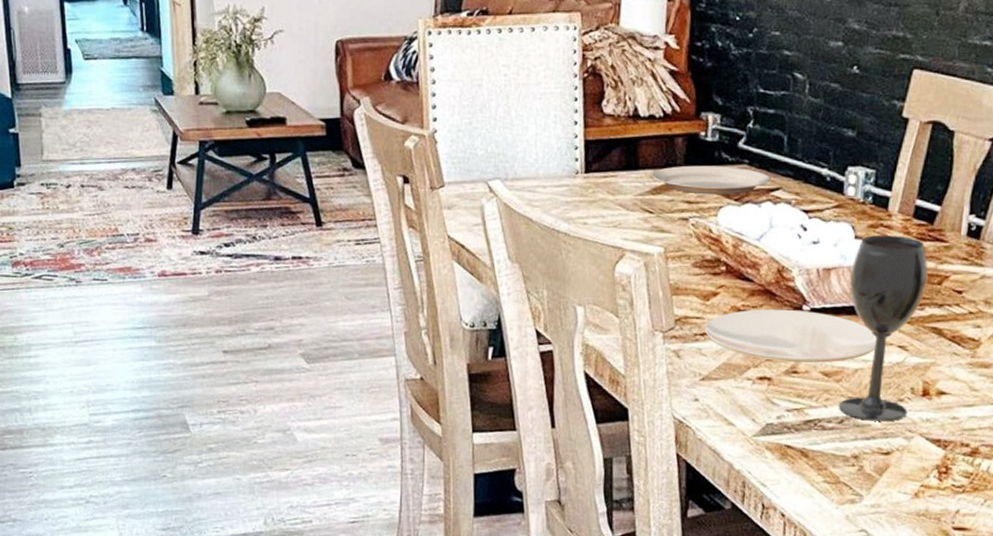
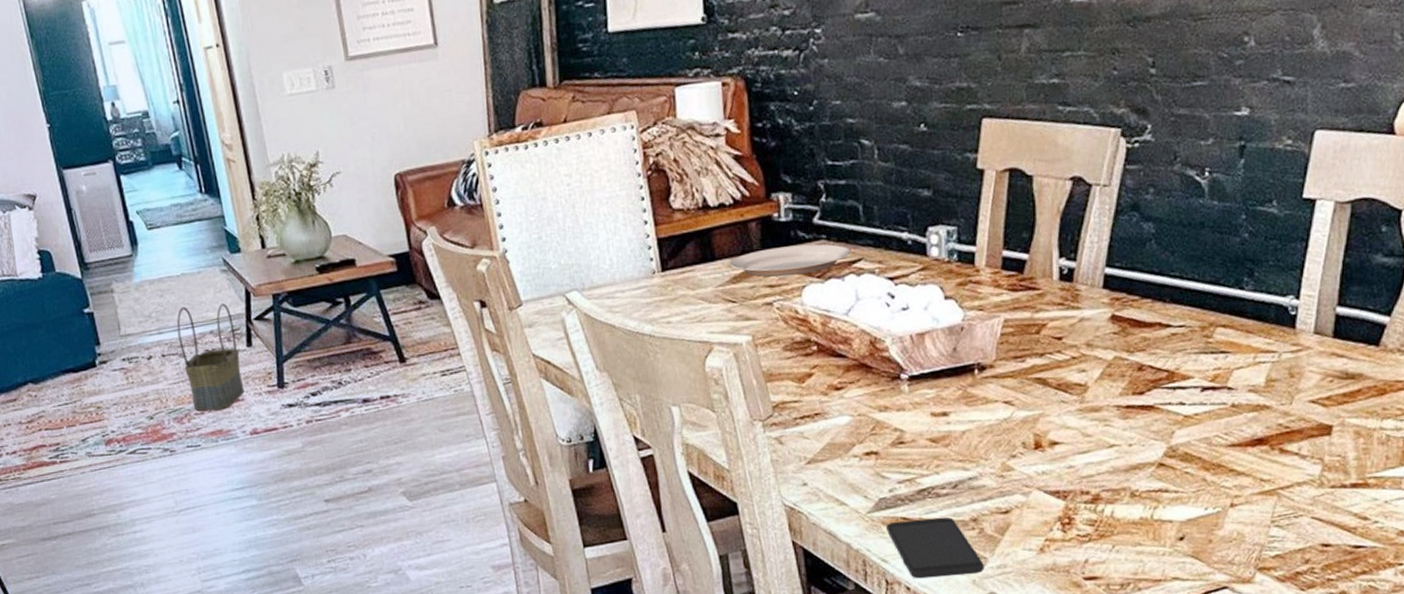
basket: none [99,140,158,247] -> present [176,303,245,411]
plate: present [704,308,877,363] -> none [803,379,981,435]
mobile phone: none [770,448,859,510] -> present [886,517,984,579]
wine glass: present [838,234,928,422] -> none [945,289,1025,482]

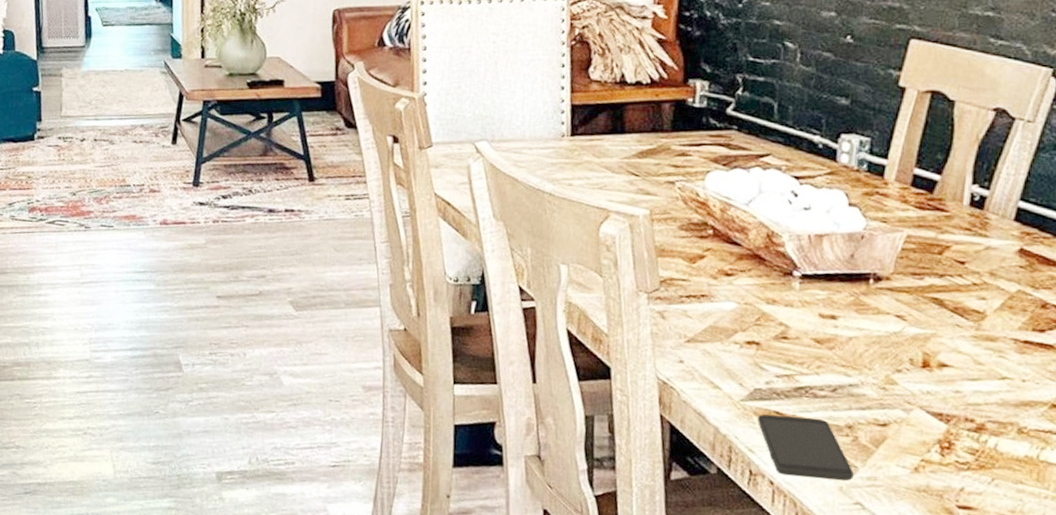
basket: present [176,303,245,411] -> none [111,99,164,197]
plate: present [730,244,851,277] -> none [638,130,760,160]

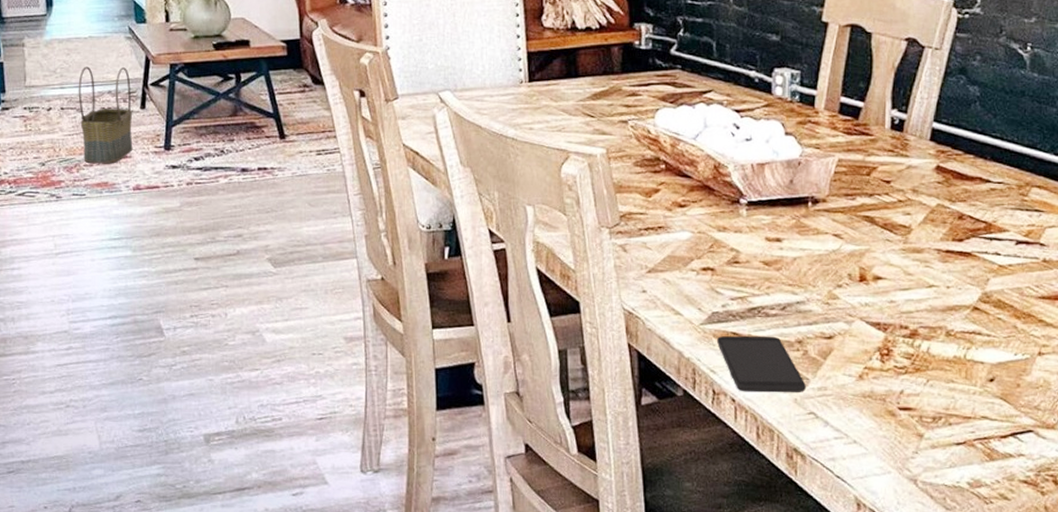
basket: none [111,99,164,197] -> present [78,66,133,163]

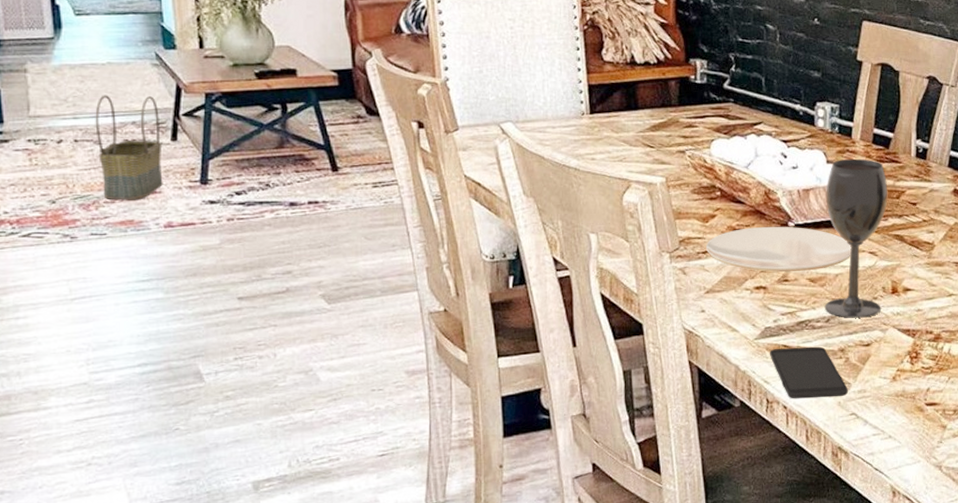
plate: none [648,203,812,254] -> present [705,226,851,272]
wine glass: none [780,130,857,307] -> present [824,158,888,318]

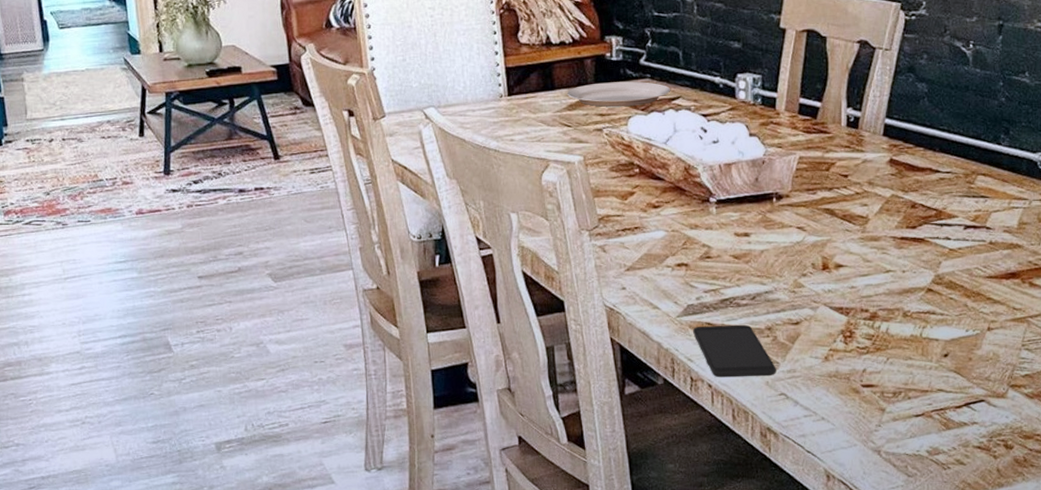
basket: present [95,95,163,199] -> none [77,97,134,190]
plate: none [650,104,753,130] -> present [567,81,671,107]
plate: present [705,226,851,272] -> none [625,202,778,249]
wine glass: present [824,158,888,318] -> none [749,130,817,296]

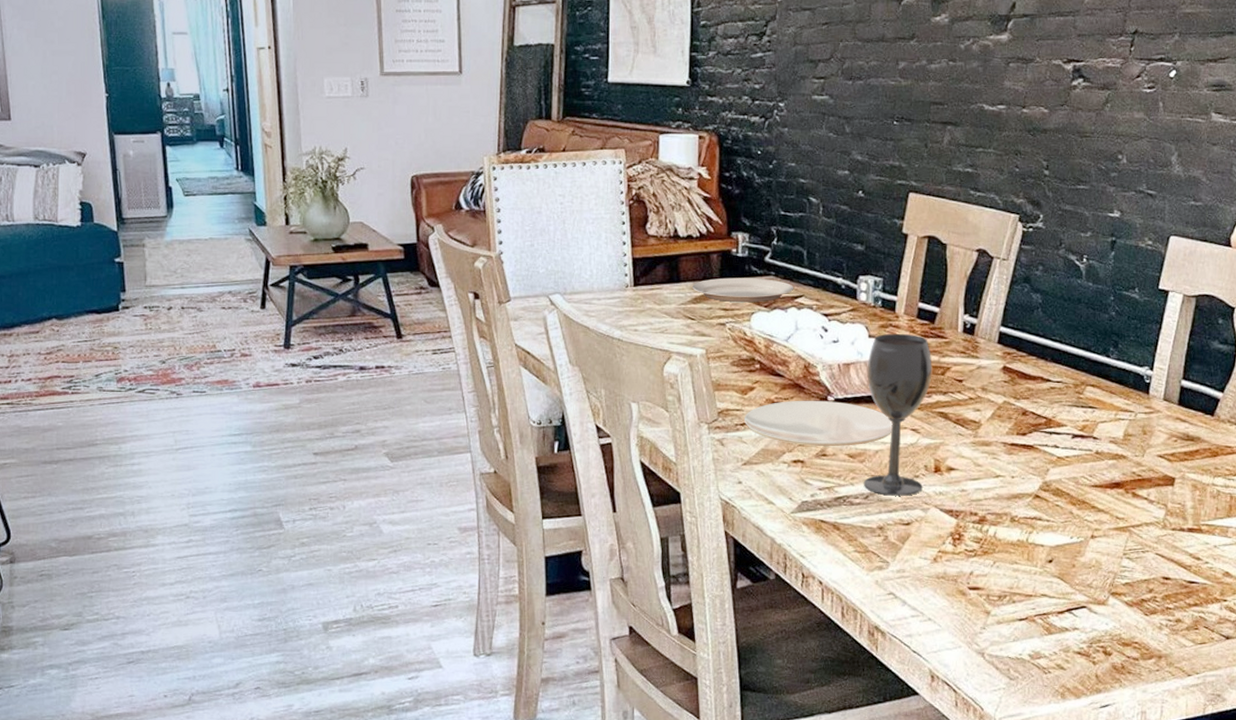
plate: none [625,202,778,249] -> present [743,400,893,447]
mobile phone: present [693,324,776,378] -> none [806,523,886,576]
wine glass: none [749,130,817,296] -> present [863,333,933,496]

